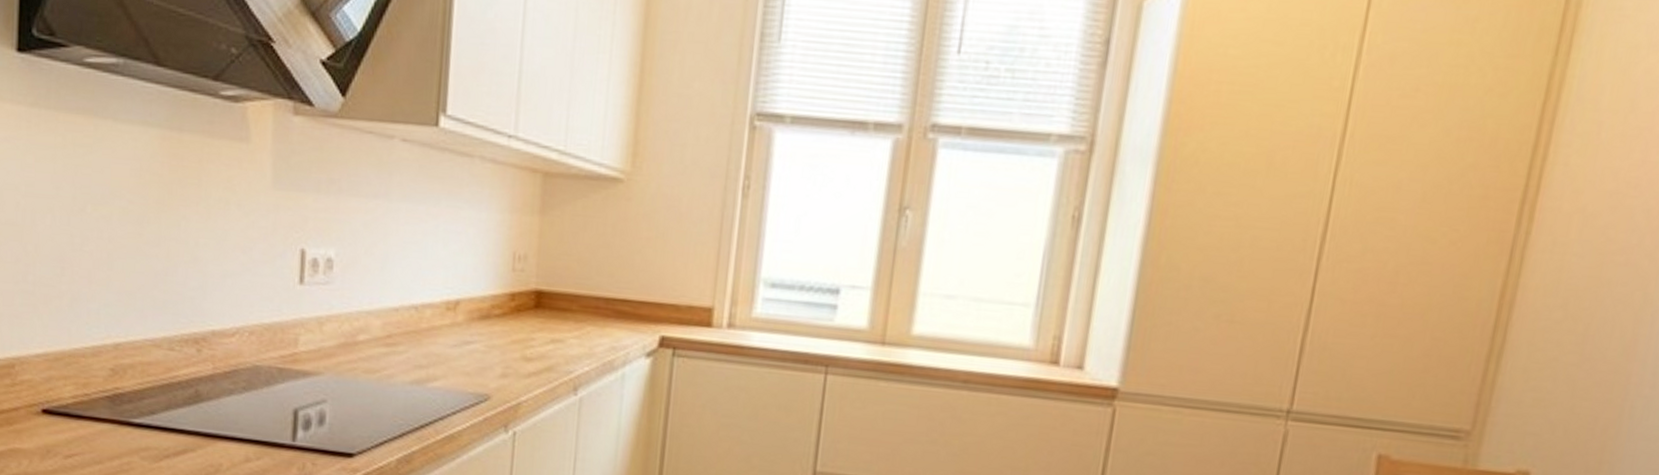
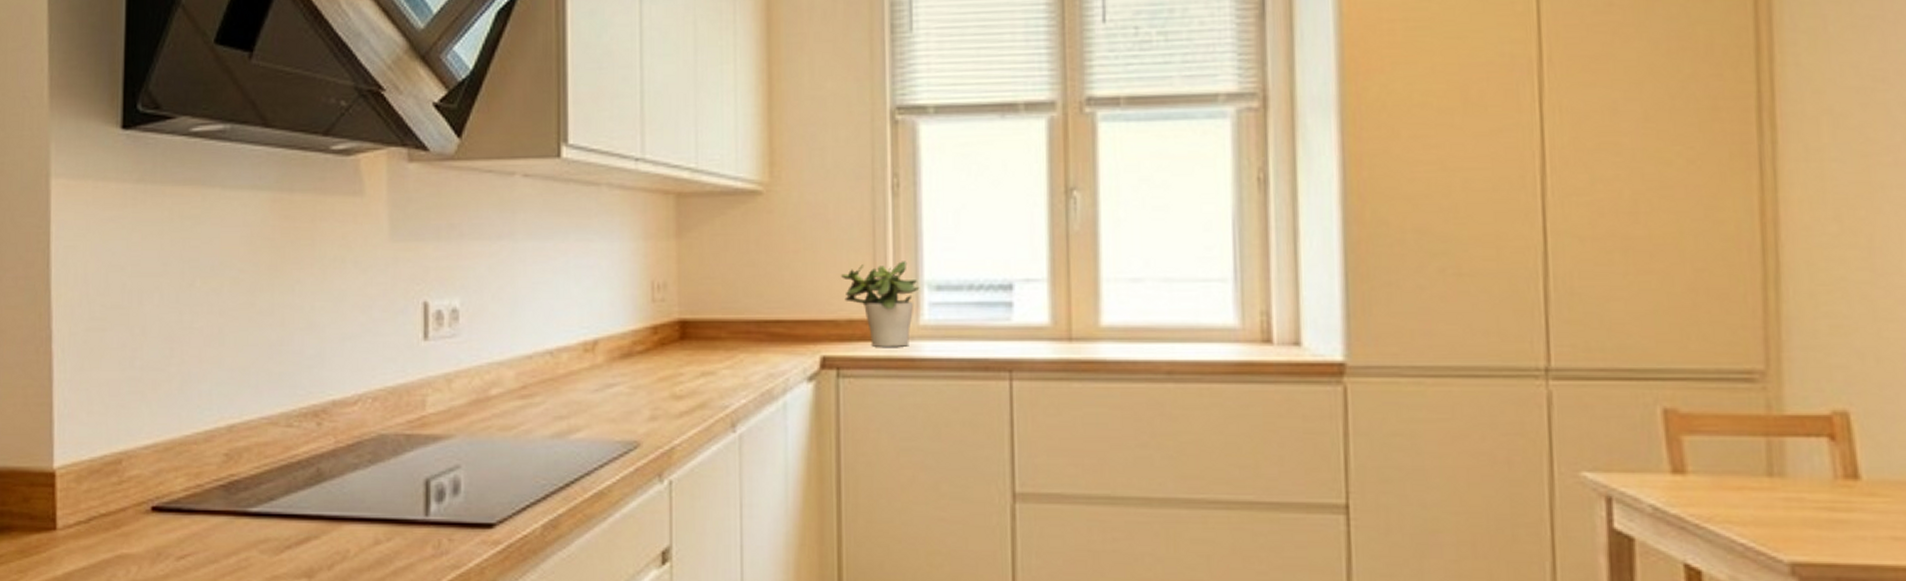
potted plant: none [687,257,757,335] -> present [841,261,920,347]

